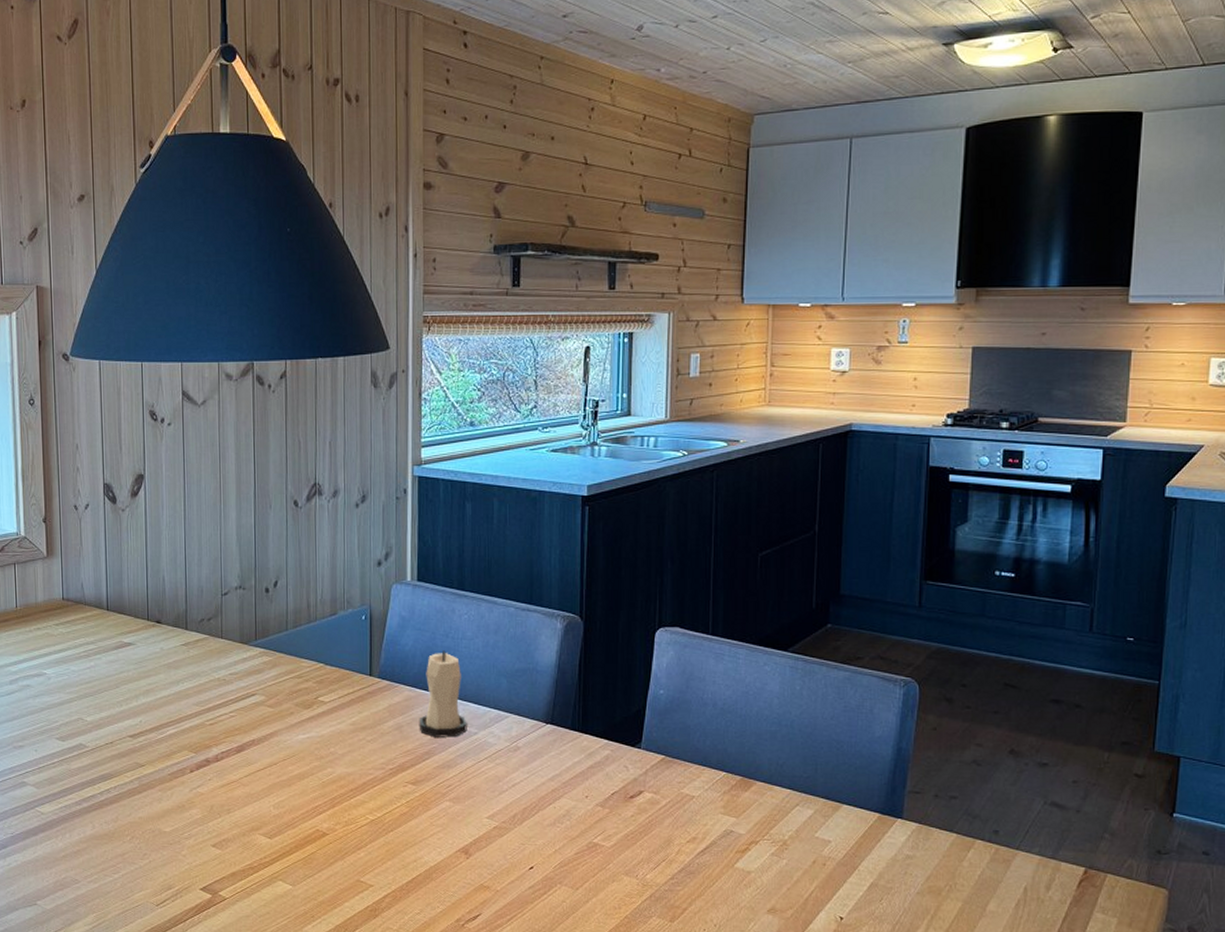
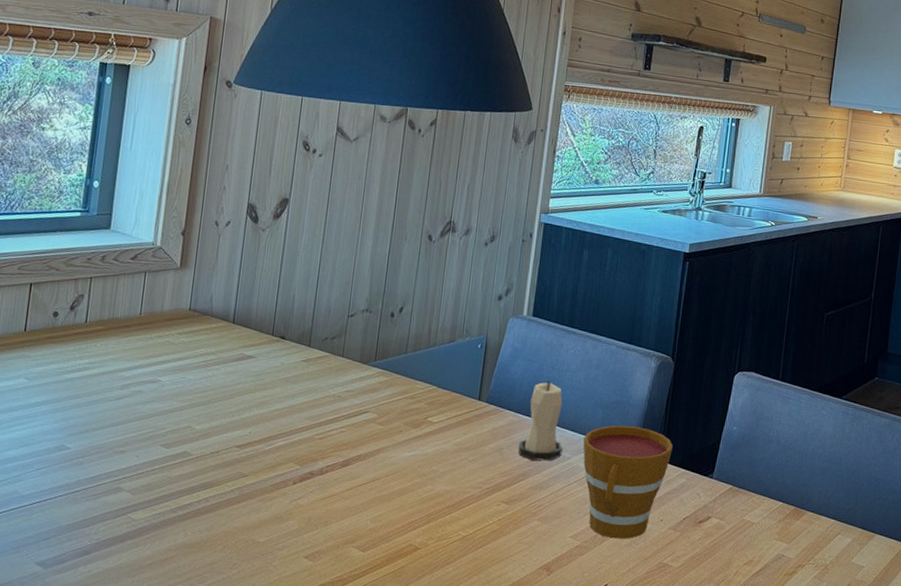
cup: none [489,694,591,818] -> present [583,425,673,539]

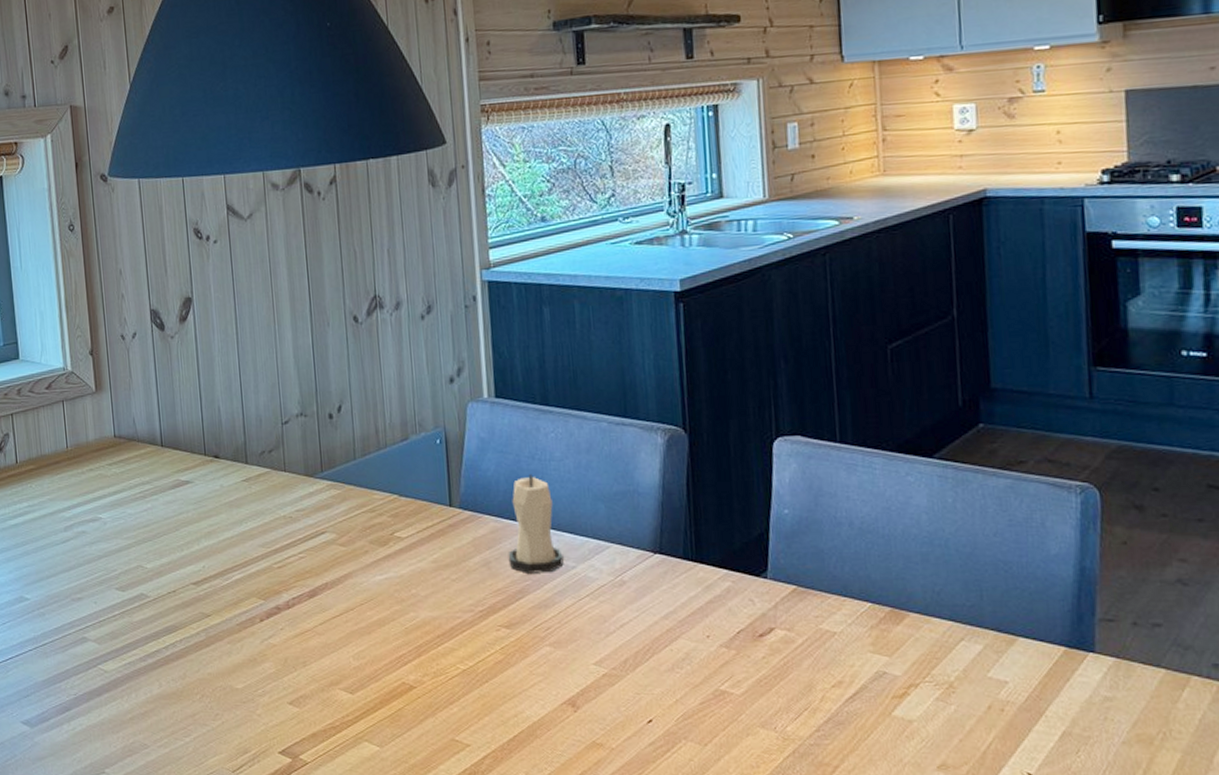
cup: present [583,425,673,539] -> none [587,520,706,663]

